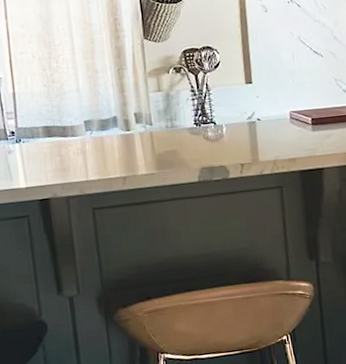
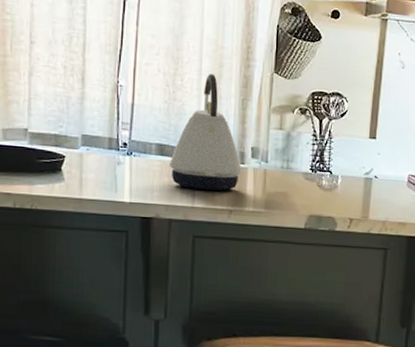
kettle: none [58,51,128,164] -> present [170,73,241,191]

